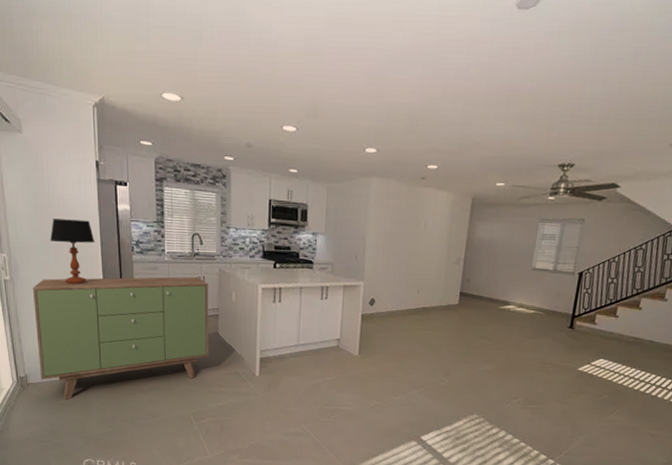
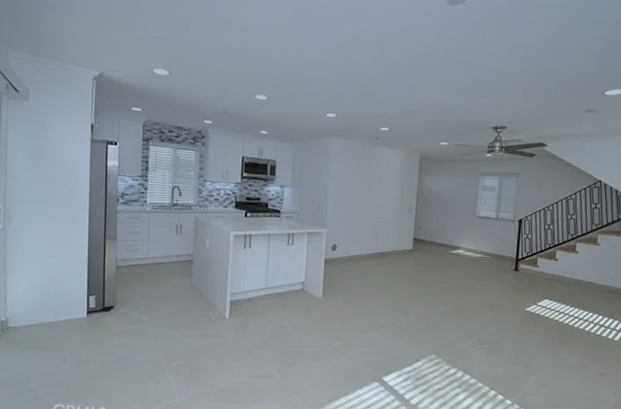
sideboard: present [32,276,209,400] -> none [20,225,185,344]
table lamp: present [50,218,95,285] -> none [44,173,84,233]

